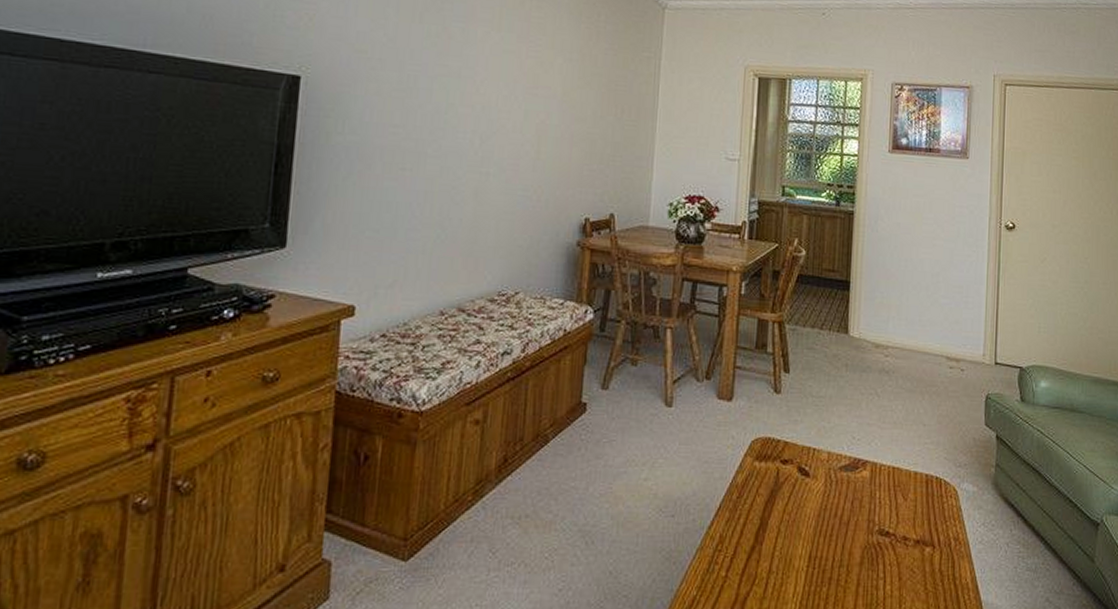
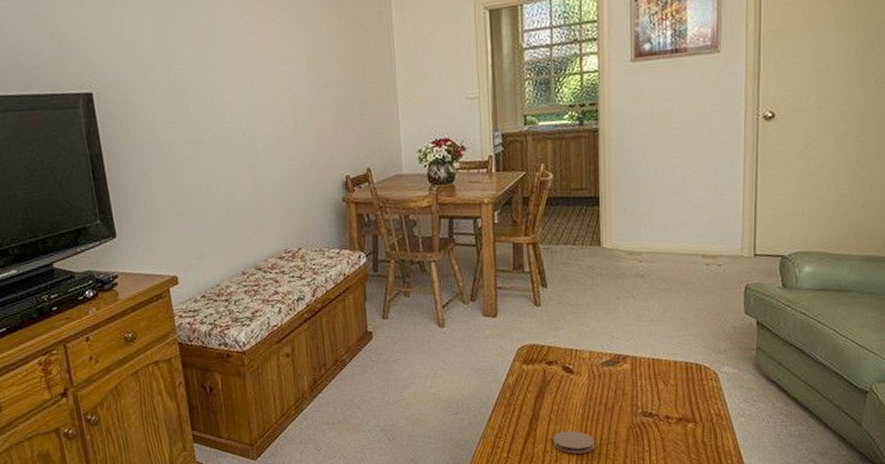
coaster: none [780,547,826,577] -> present [553,430,594,454]

